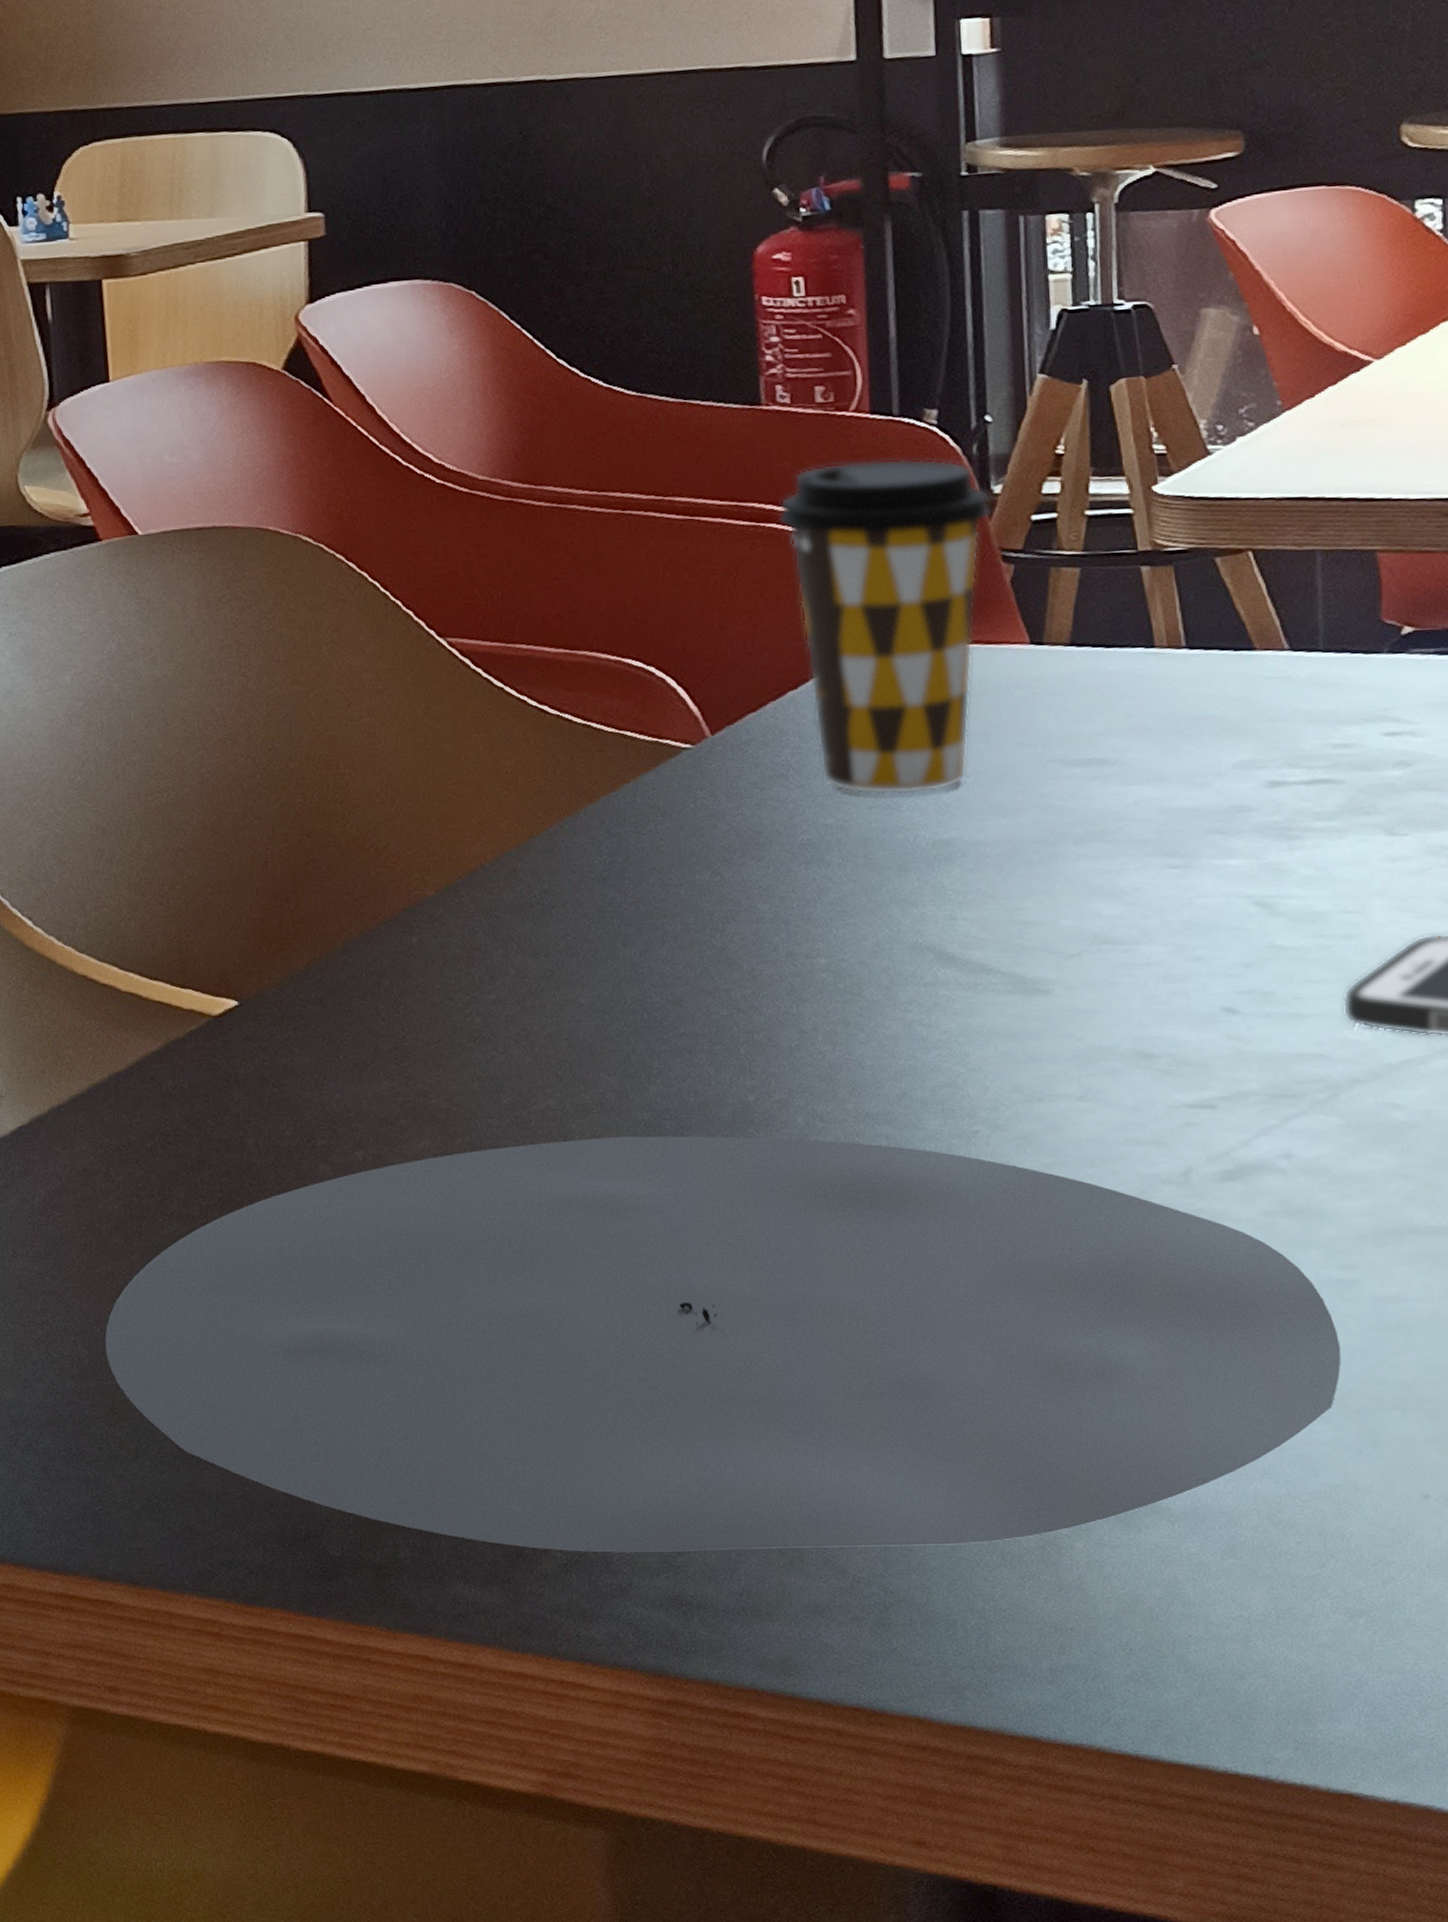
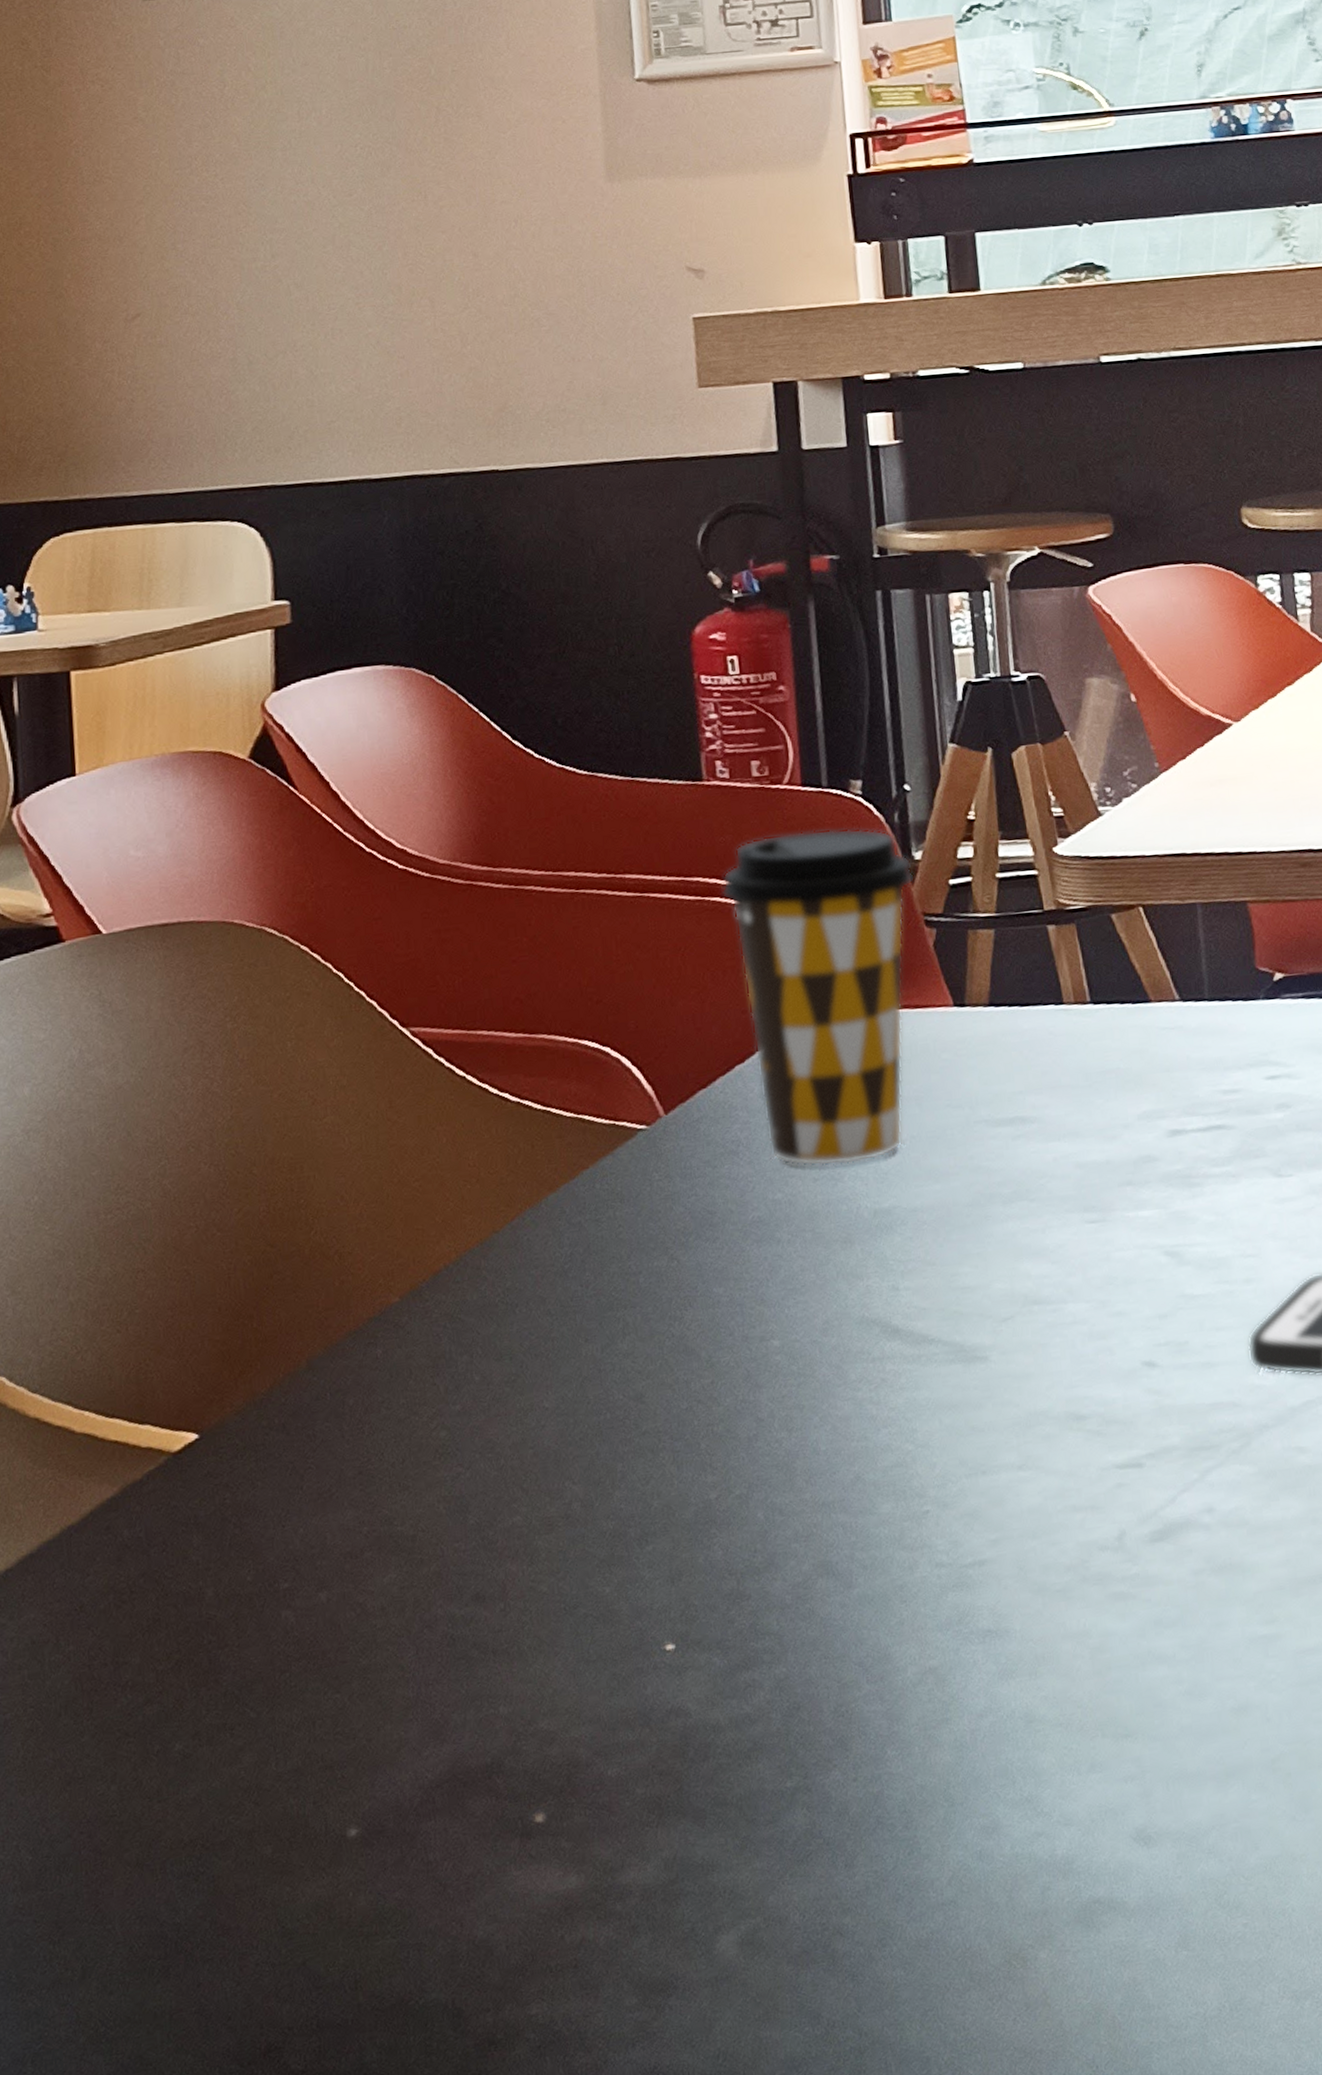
plate: present [105,1136,1341,1553] -> none [50,1534,1271,2032]

